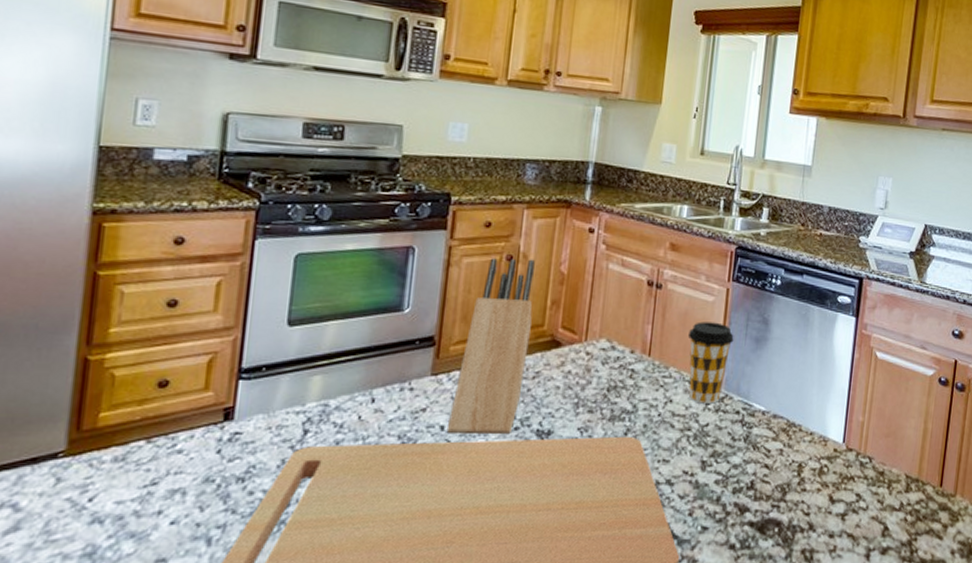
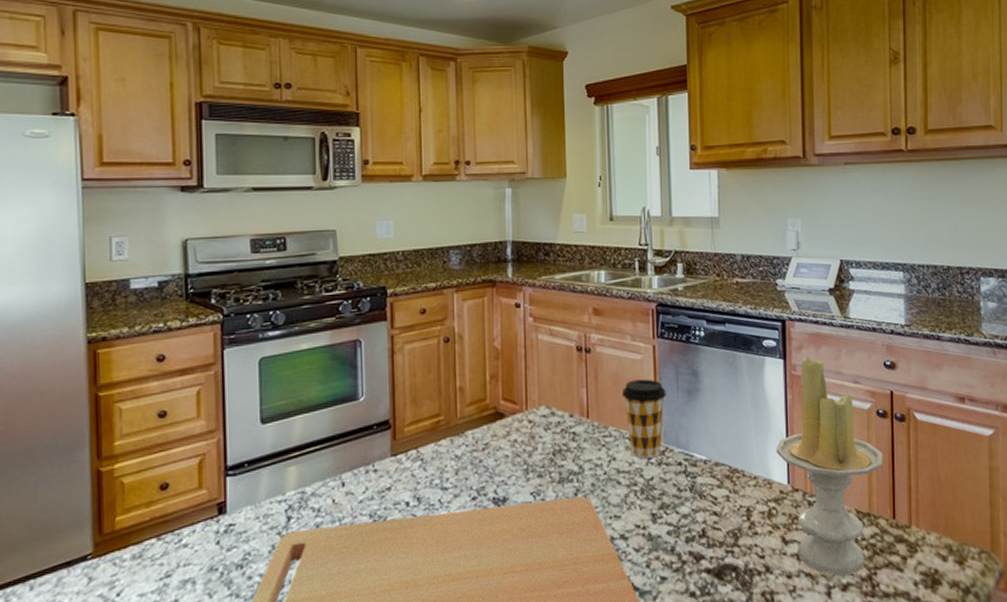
knife block: present [446,258,535,435] -> none [411,338,475,509]
candle: none [835,317,940,539] -> present [776,357,883,576]

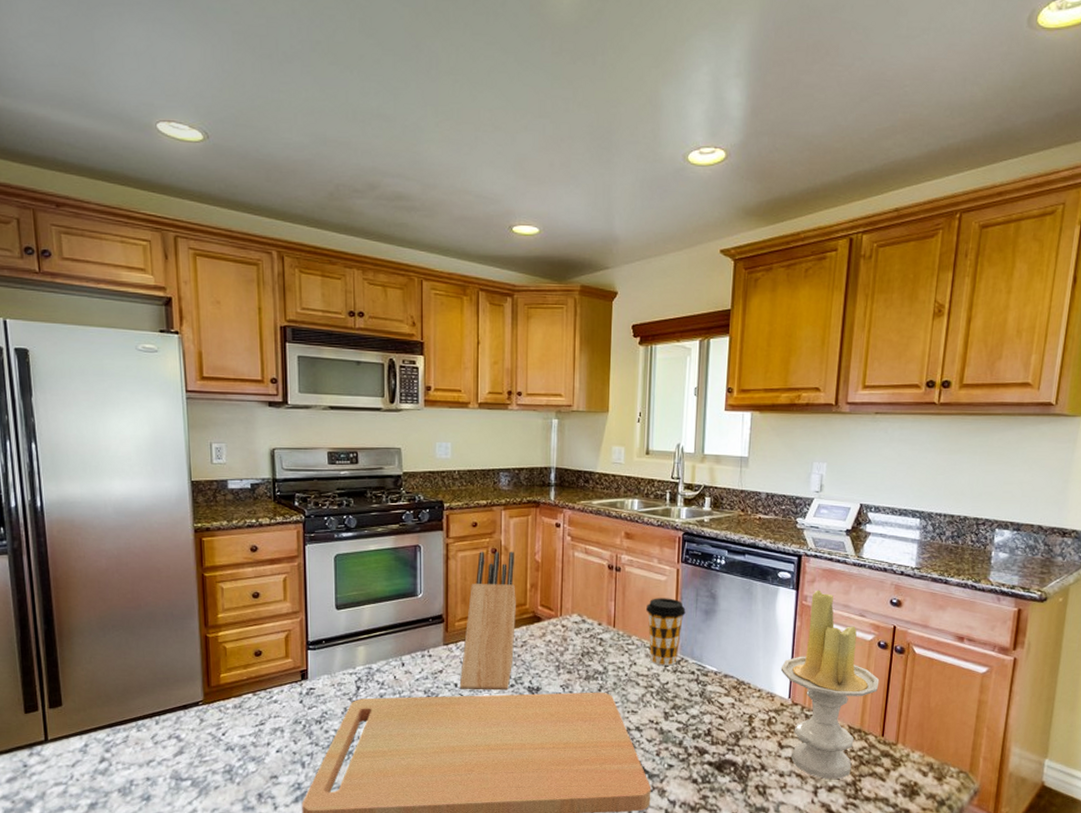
knife block: none [411,338,475,509] -> present [459,551,516,691]

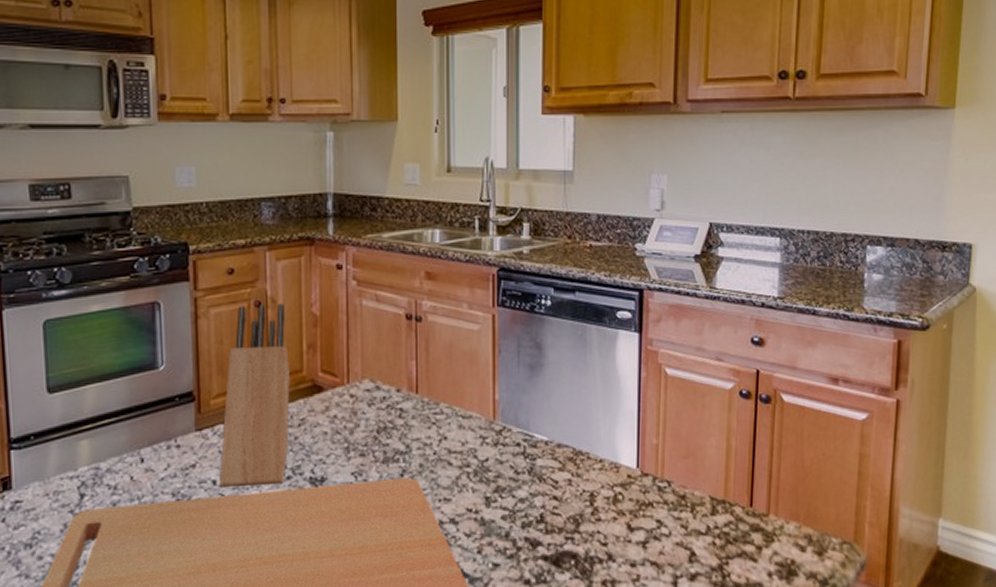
coffee cup: present [645,598,686,666] -> none [455,352,506,438]
candle: present [780,590,880,779] -> none [625,331,744,565]

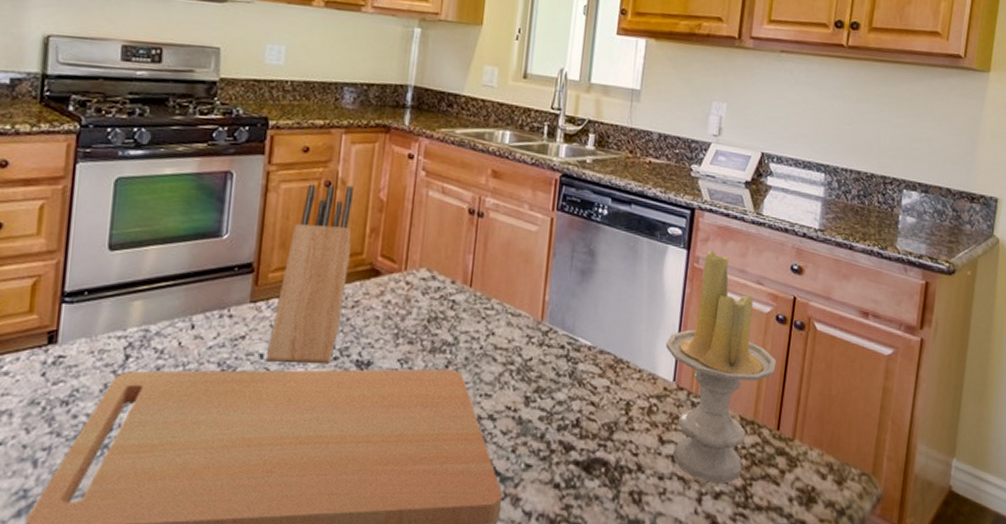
candle: none [625,331,744,565] -> present [665,250,777,483]

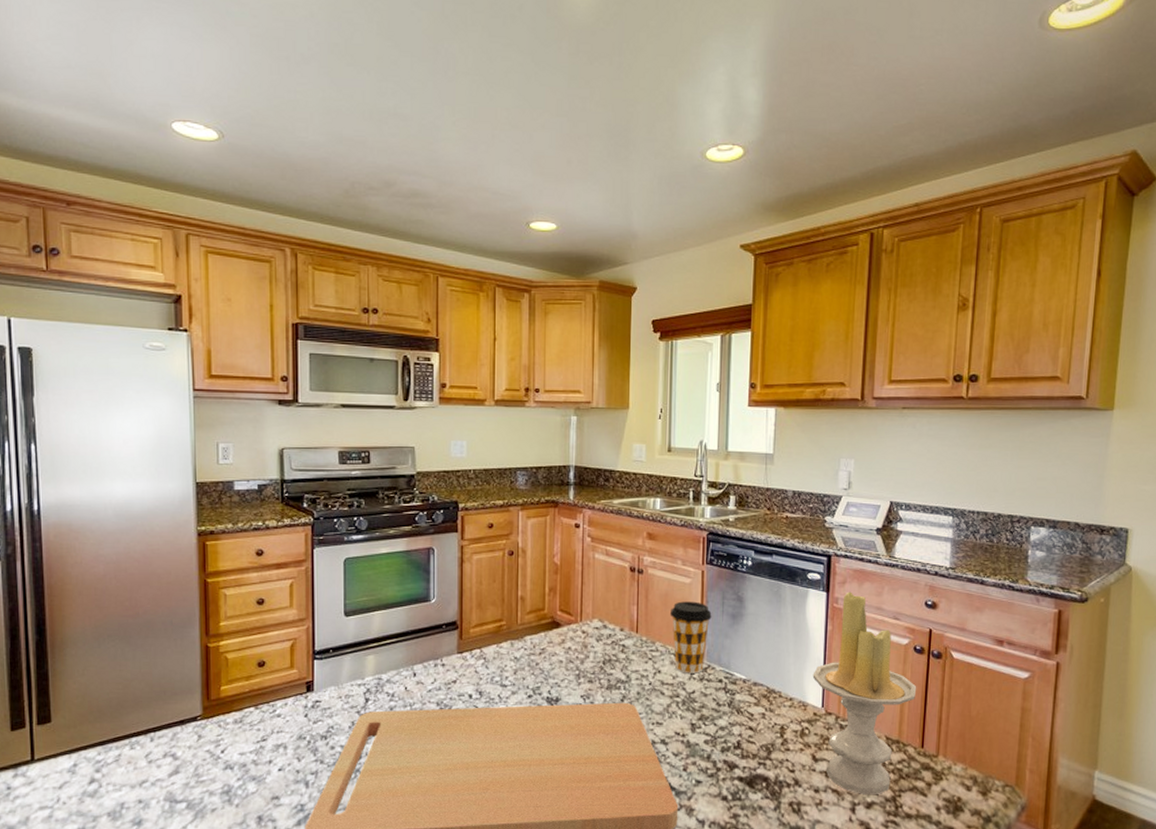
knife block: present [265,184,354,365] -> none [474,553,534,702]
coffee cup: none [510,252,559,337] -> present [669,601,712,674]

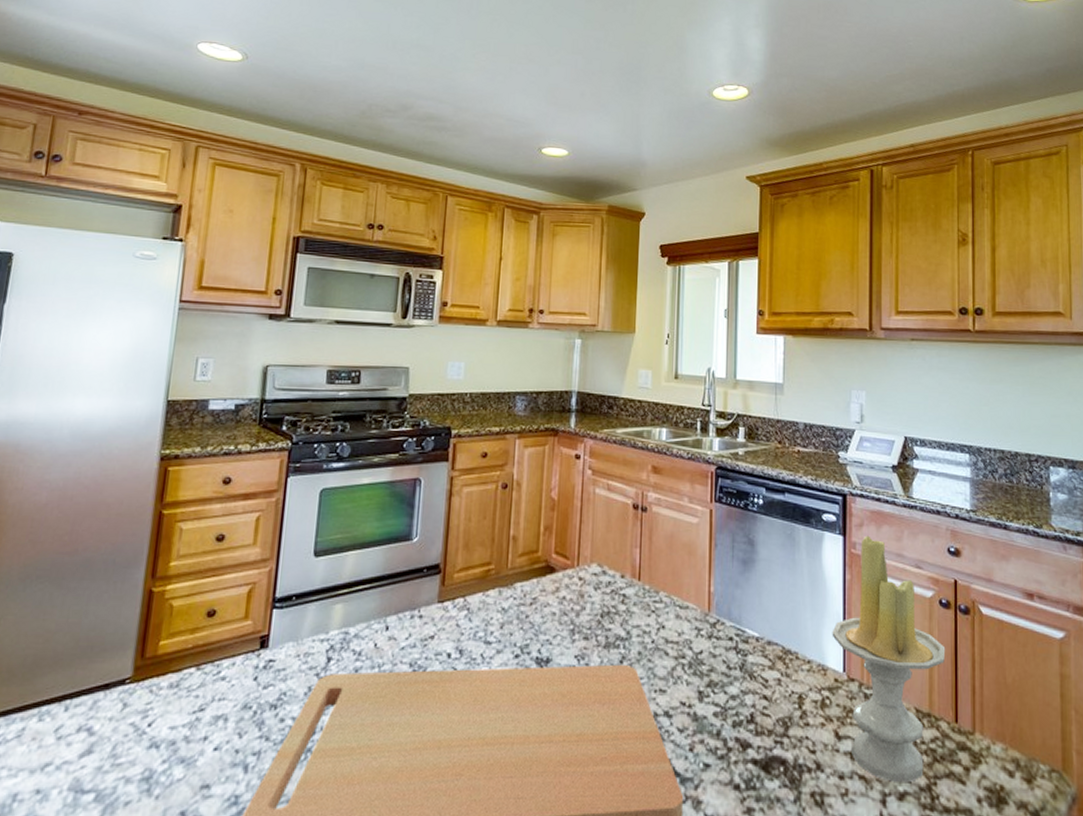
coffee cup: present [669,601,712,674] -> none [675,544,721,630]

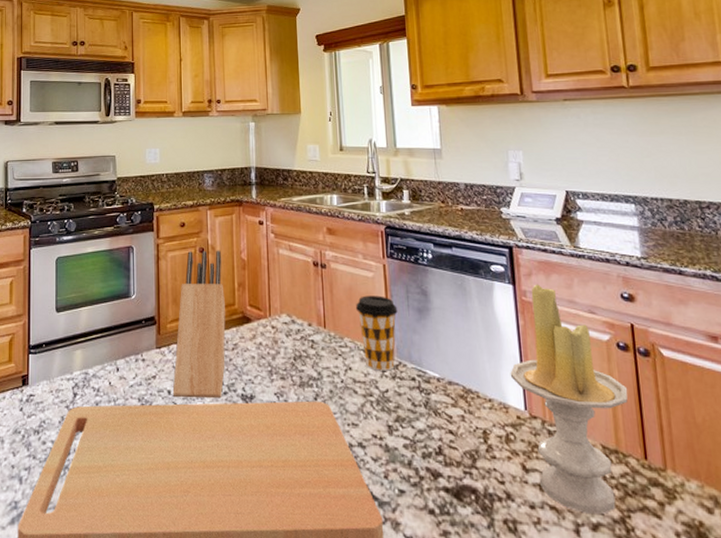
knife block: none [453,486,528,663] -> present [172,250,226,399]
coffee cup: none [675,544,721,630] -> present [355,295,398,371]

